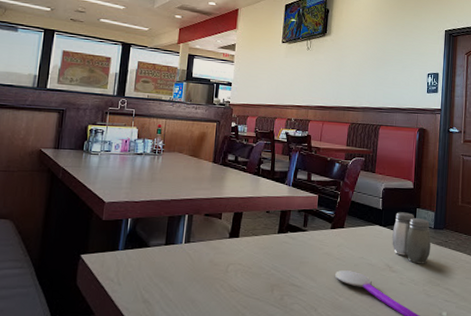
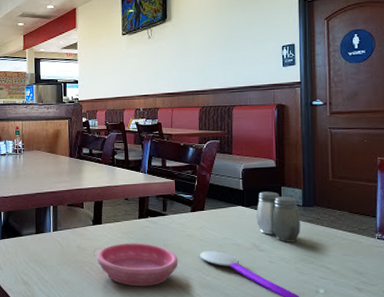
saucer: none [229,259,314,307] -> present [97,243,178,287]

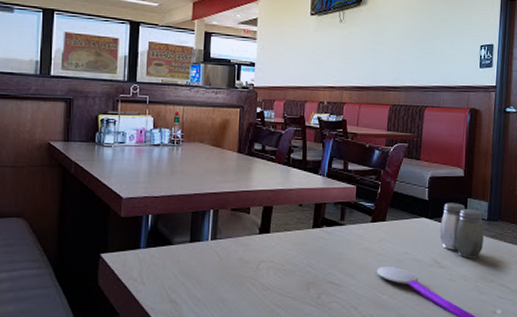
saucer: present [97,243,178,287] -> none [261,256,353,306]

